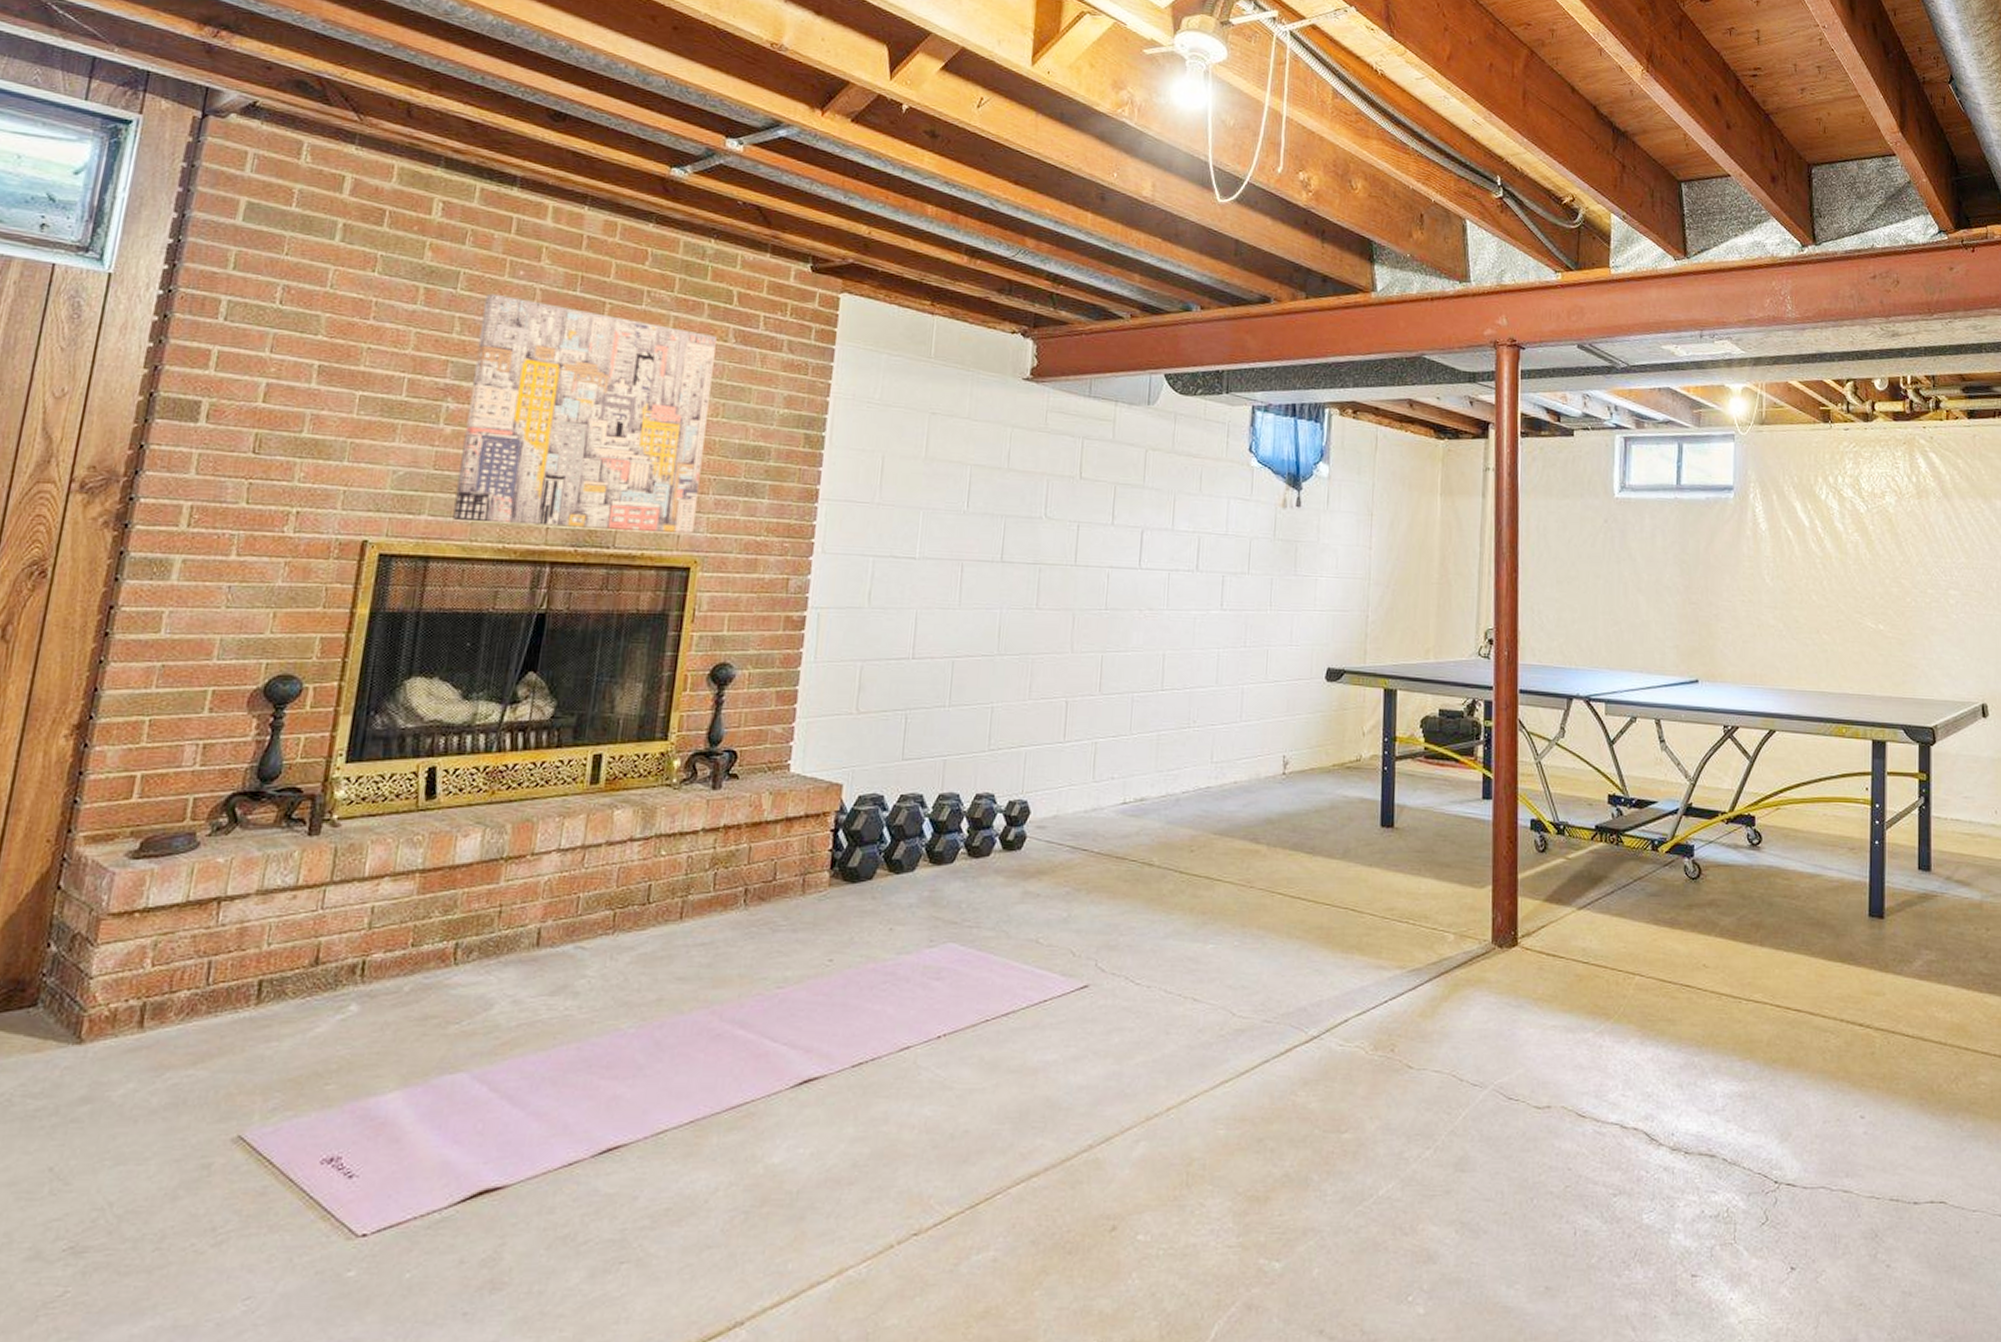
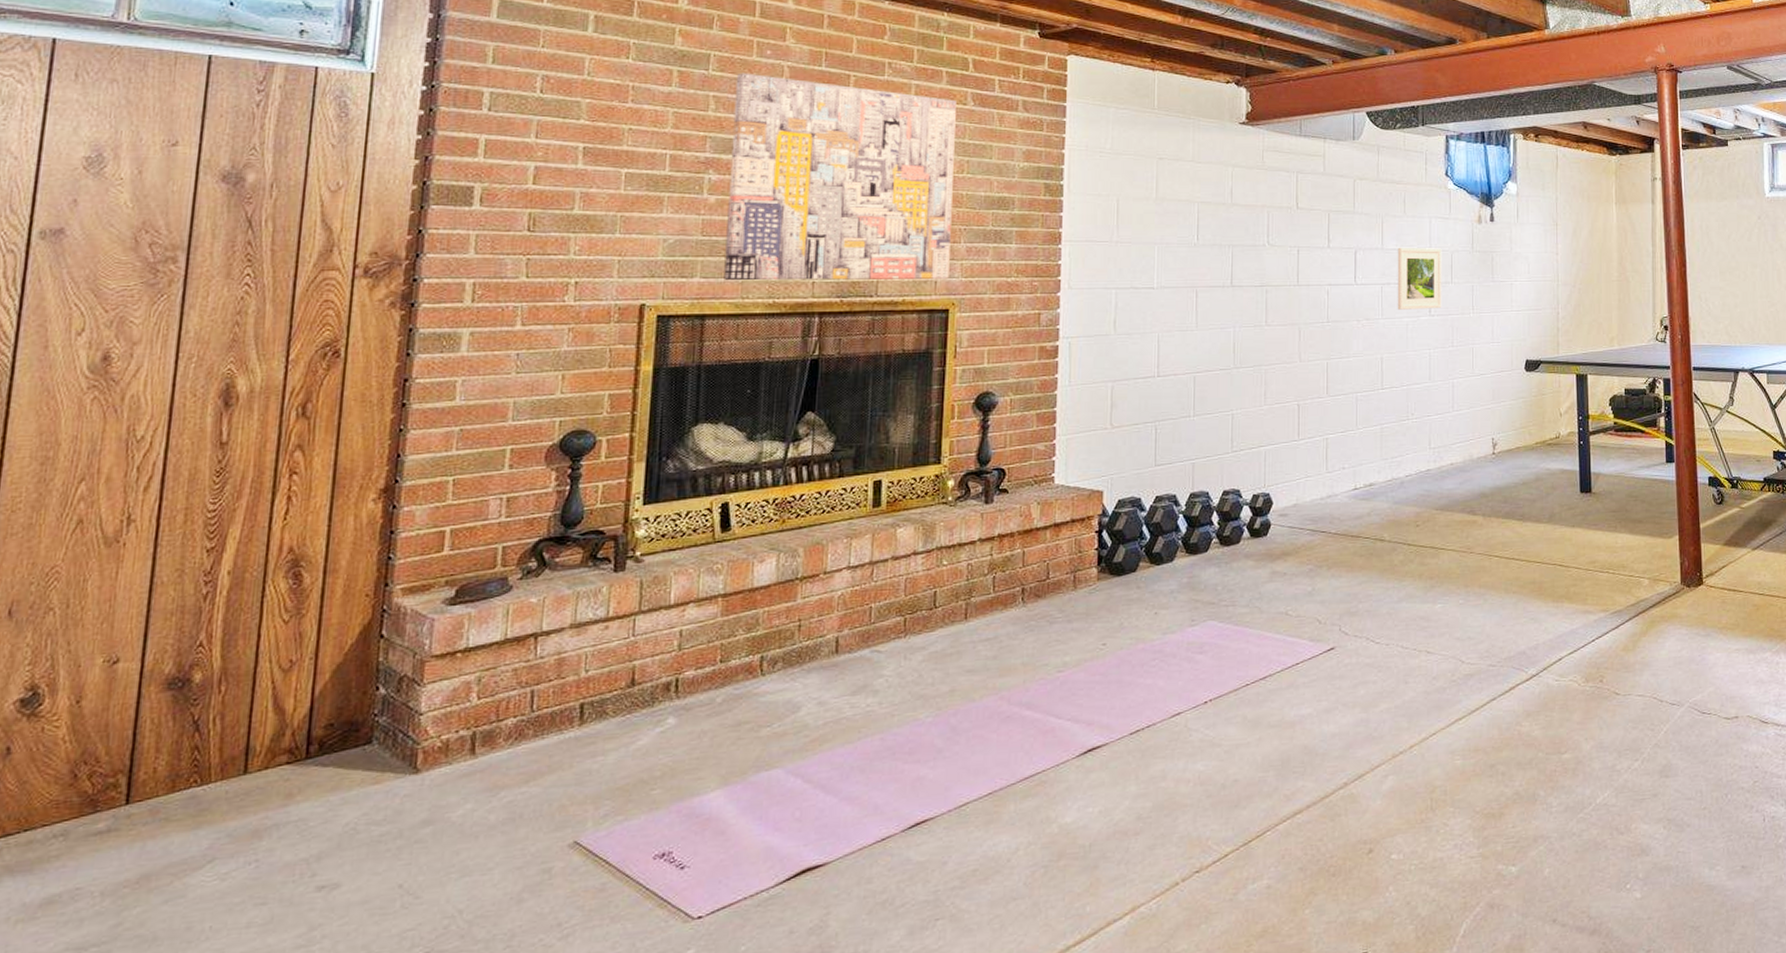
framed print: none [1185,529,1240,603] -> present [1397,247,1442,310]

